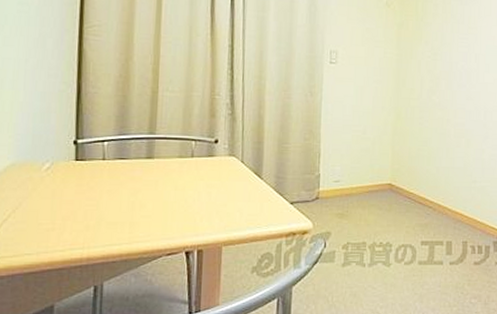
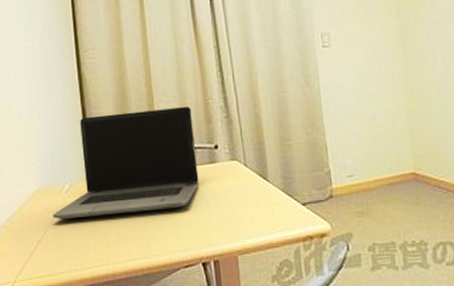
laptop computer: none [25,95,197,199] -> present [52,107,199,220]

